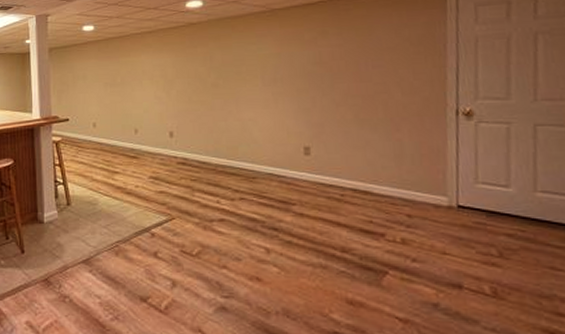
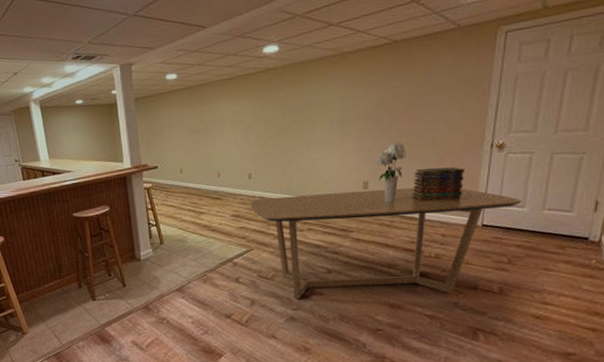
dining table: none [172,157,505,291] -> present [251,188,522,299]
bouquet: none [319,104,354,173] -> present [377,142,406,203]
book stack: none [364,134,428,174] -> present [412,167,464,201]

